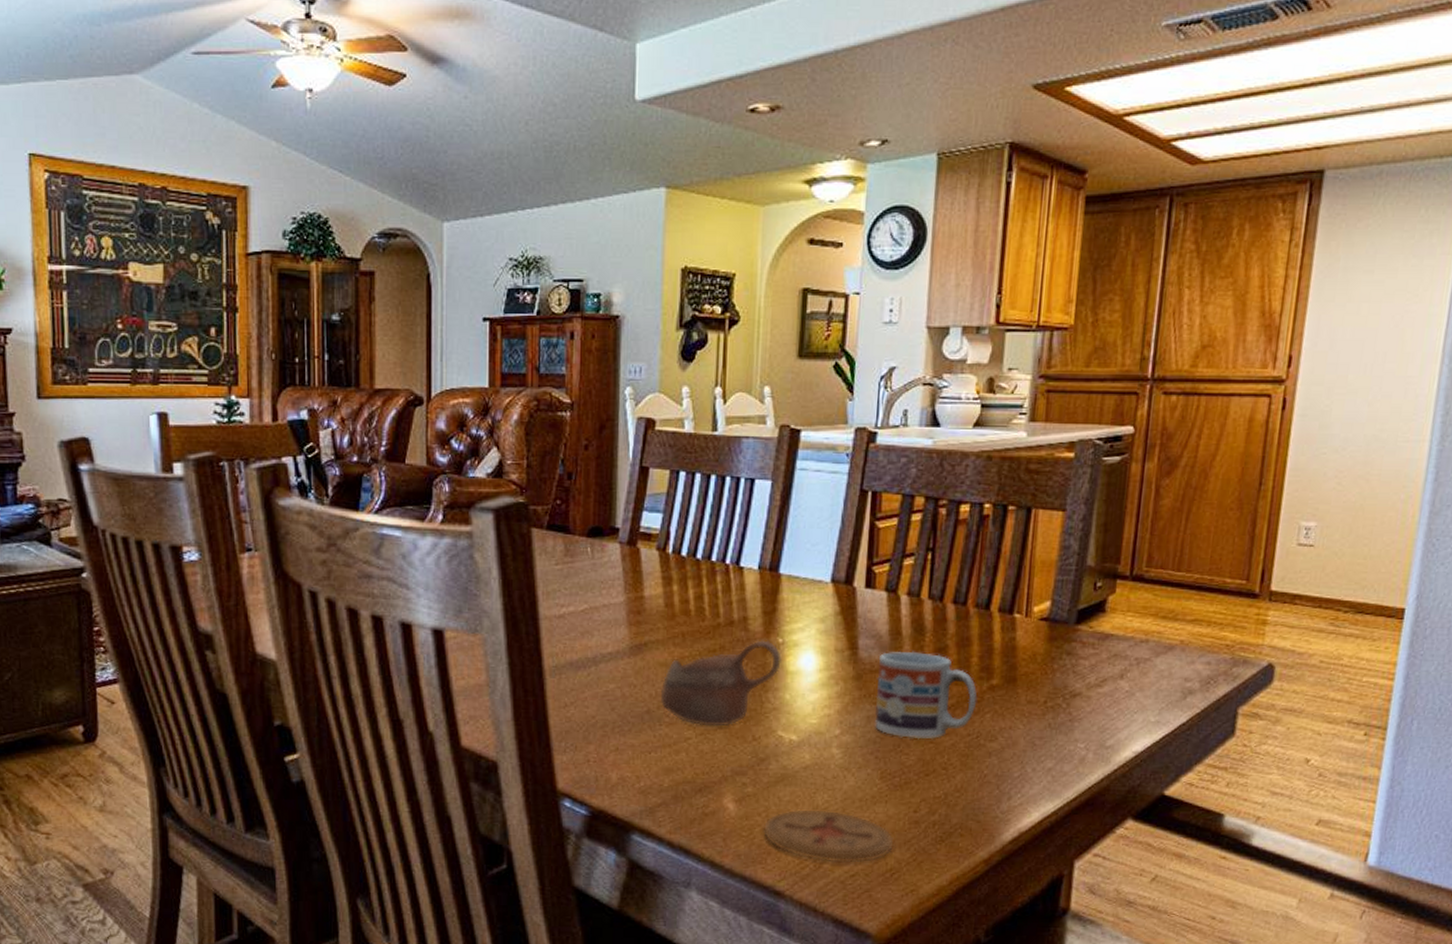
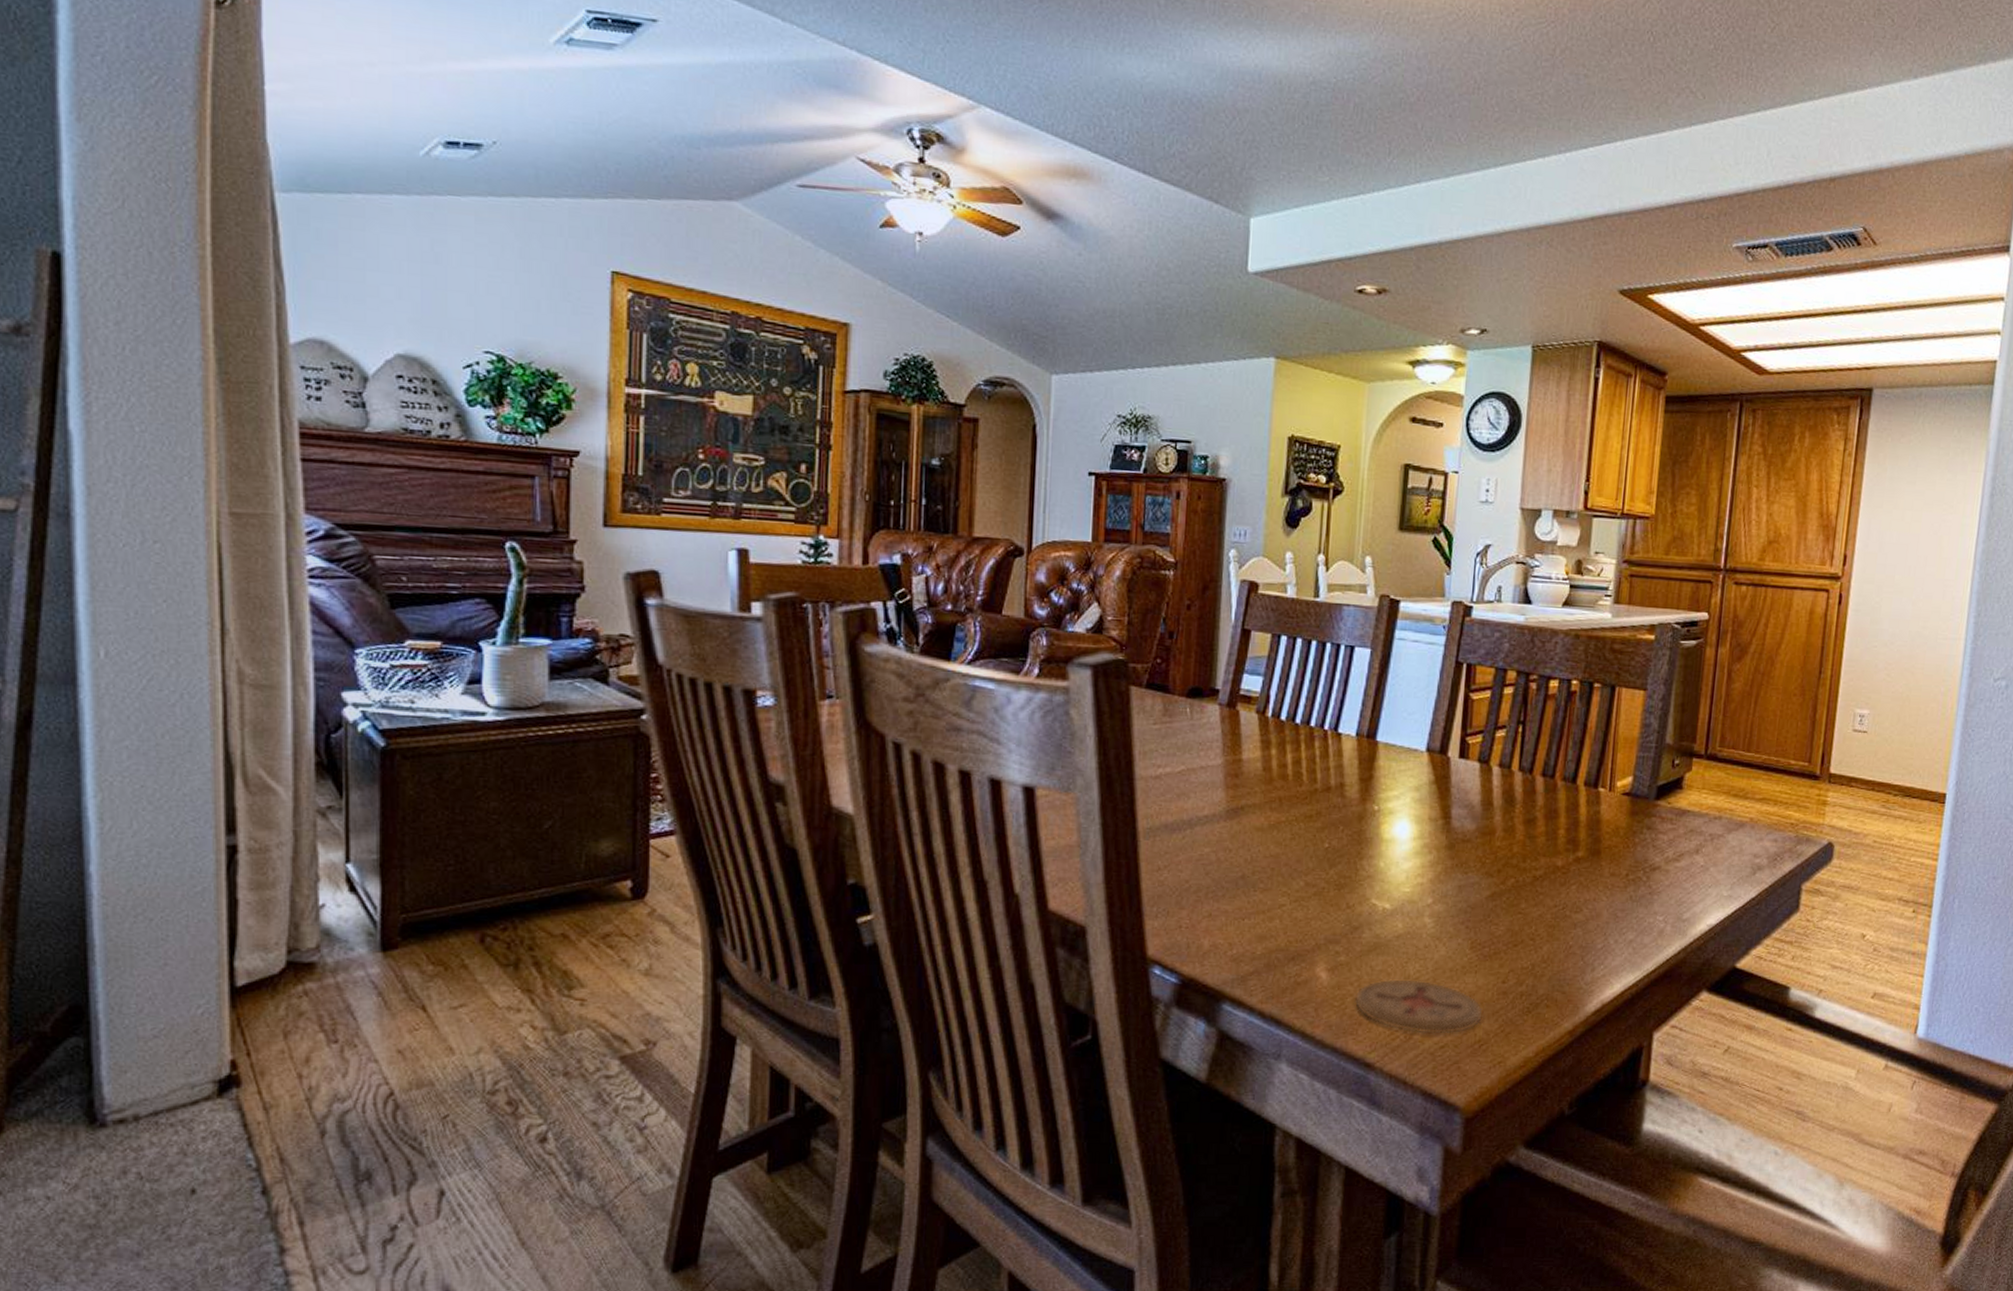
cup: present [660,640,783,727] -> none [1255,807,1378,894]
cup: present [875,651,978,740] -> none [1466,822,1564,910]

